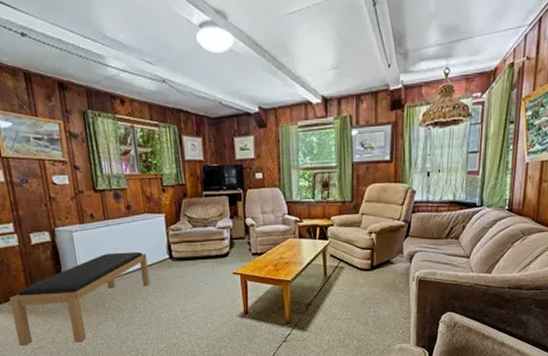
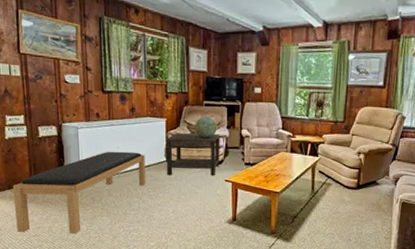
side table: none [166,225,226,273] -> present [165,133,221,176]
decorative globe: none [196,207,220,231] -> present [195,116,217,138]

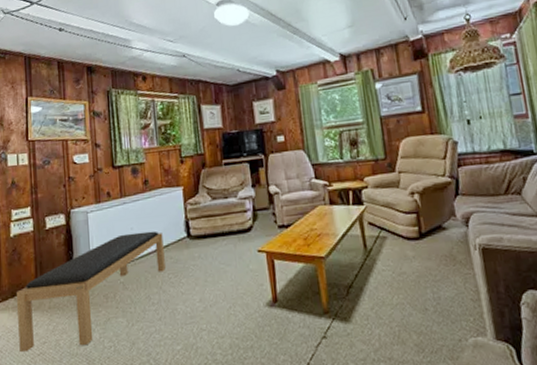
side table: present [165,133,221,176] -> none [184,195,250,255]
decorative globe: present [195,116,217,138] -> none [215,176,241,203]

